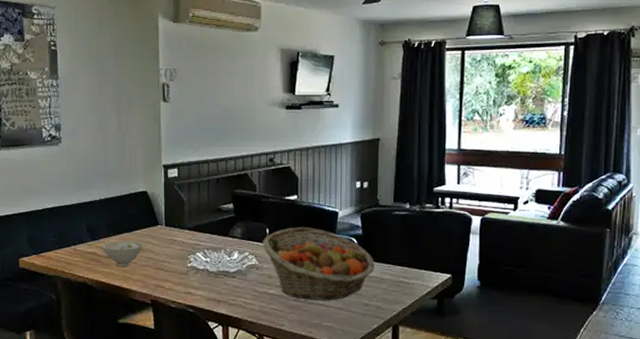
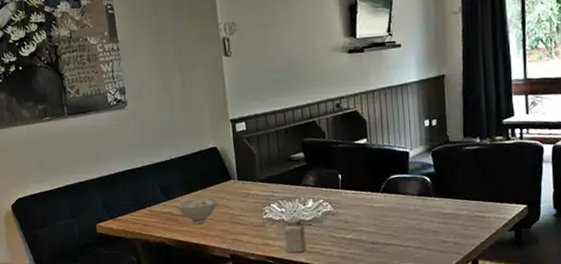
salt shaker: none [207,267,228,303] -> present [284,217,306,252]
fruit basket: present [262,227,375,300] -> none [336,169,450,242]

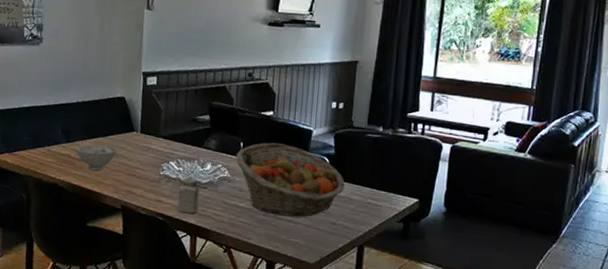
fruit basket: none [336,169,450,242] -> present [236,143,345,217]

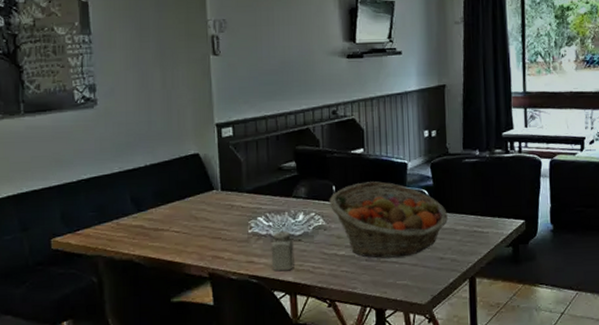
bowl: present [75,144,119,171] -> none [148,209,199,239]

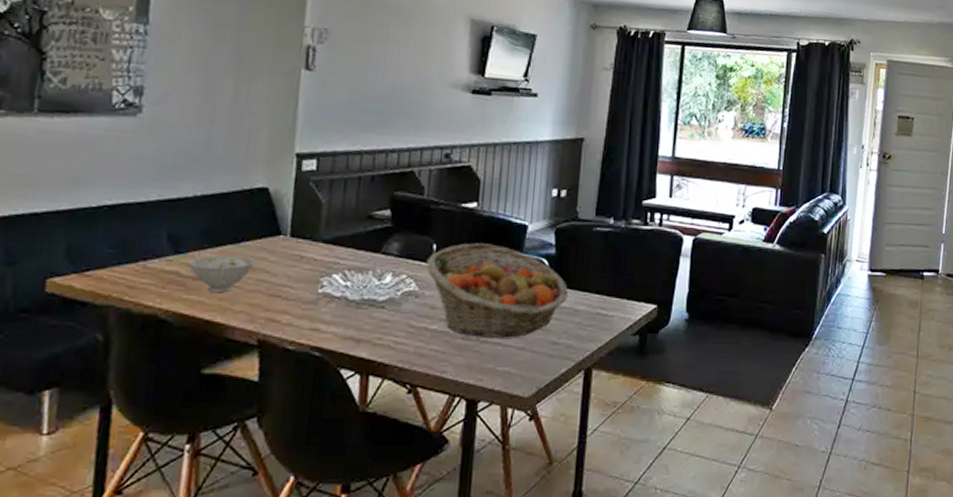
bowl: none [148,209,199,239] -> present [187,255,257,292]
salt shaker: present [271,231,294,271] -> none [343,294,375,343]

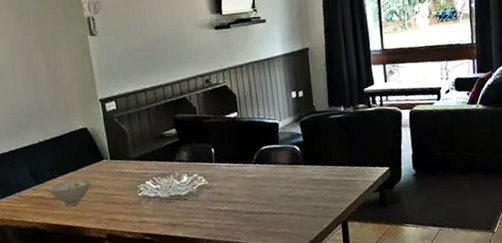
fruit basket: present [426,243,568,338] -> none [209,141,319,211]

